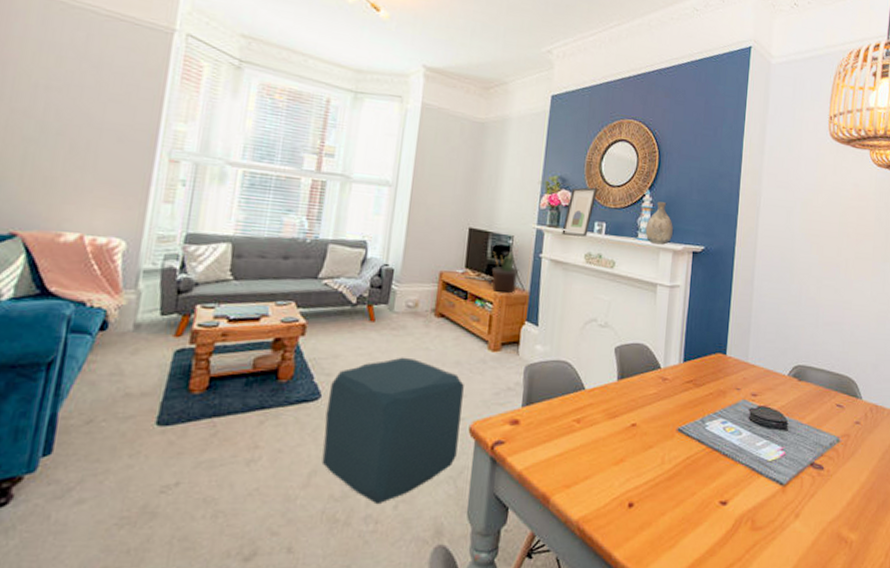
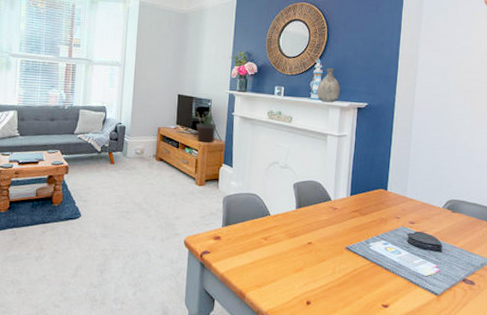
pouf: present [321,357,464,505] -> none [84,189,179,291]
picture frame: present [562,187,598,237] -> none [249,59,277,98]

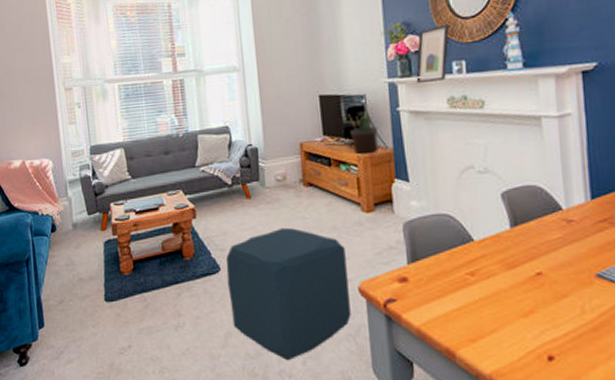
pouf: none [84,189,179,291] -> present [226,227,351,361]
picture frame: none [249,59,277,98] -> present [416,24,449,83]
vase: present [317,68,340,103] -> none [515,21,551,72]

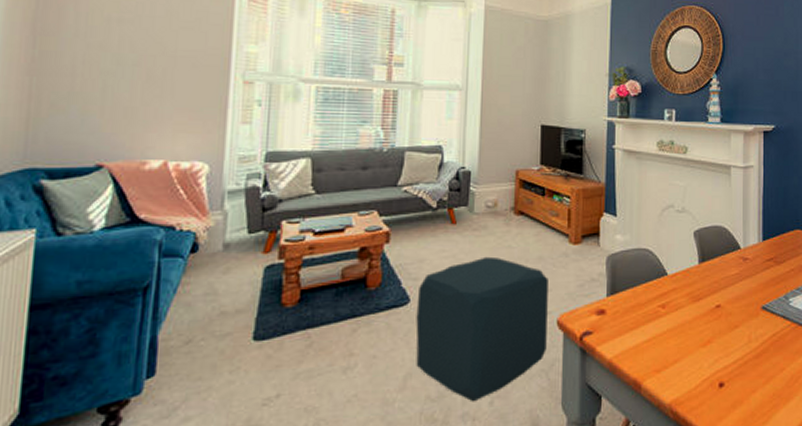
planter: present [348,110,378,155] -> none [566,145,594,187]
picture frame: present [416,24,449,83] -> none [632,75,665,125]

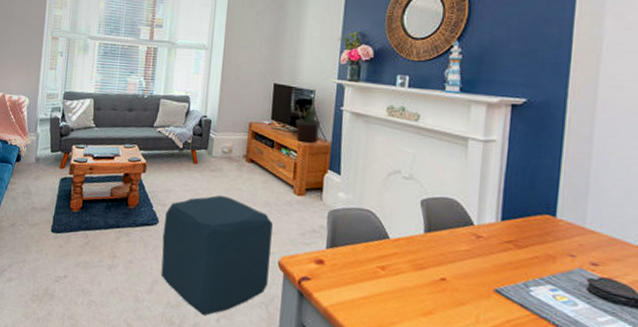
planter: none [566,145,594,187] -> present [296,104,321,144]

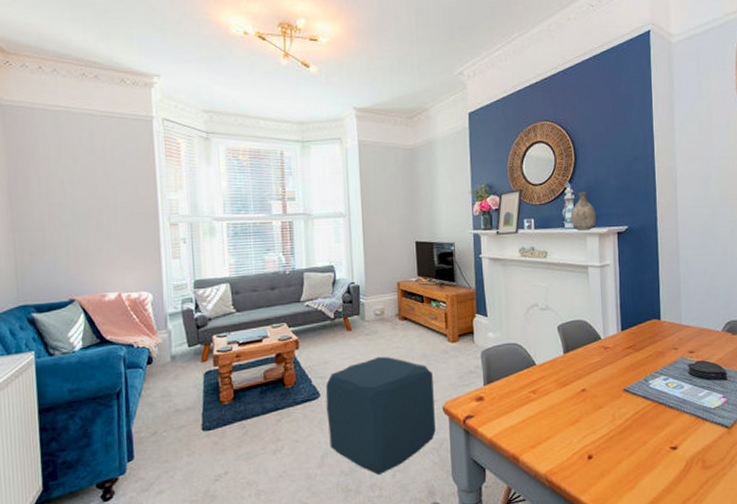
planter: present [296,104,321,144] -> none [439,256,464,293]
picture frame: none [362,41,400,90] -> present [496,188,522,235]
vase: none [453,52,487,97] -> present [570,192,596,231]

